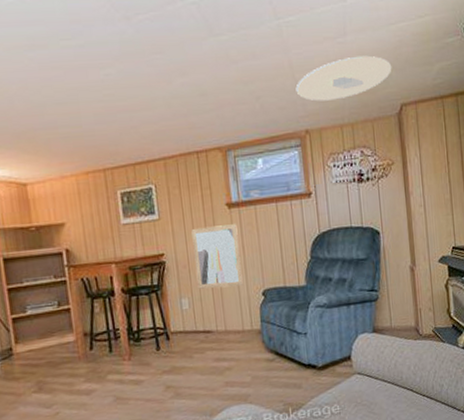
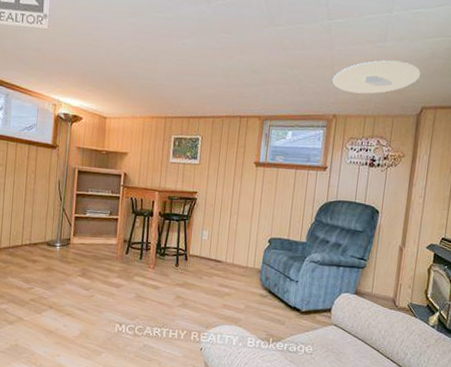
wall art: present [191,224,243,289] -> none [218,177,260,231]

